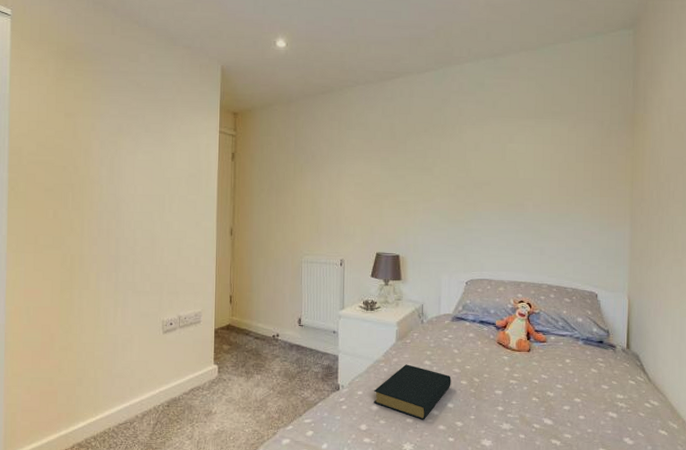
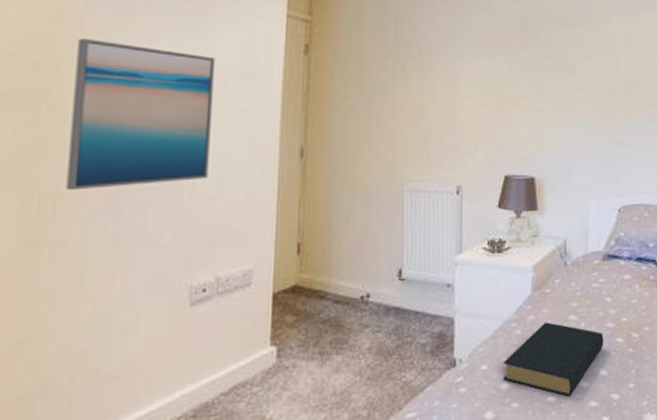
wall art: none [86,151,173,253] -> present [66,39,215,191]

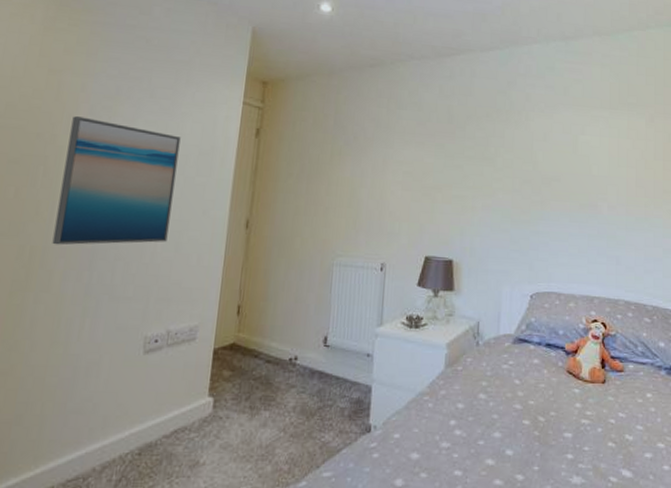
hardback book: present [503,322,604,397] -> none [413,398,511,473]

